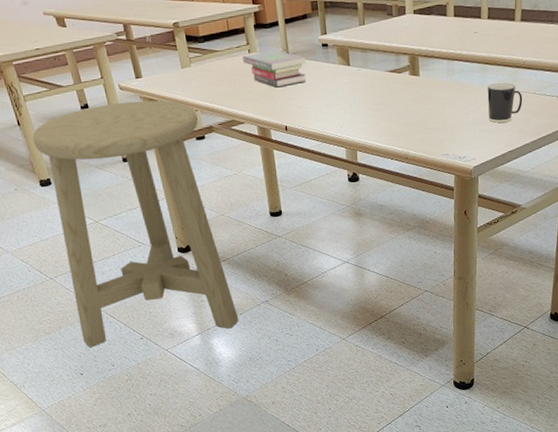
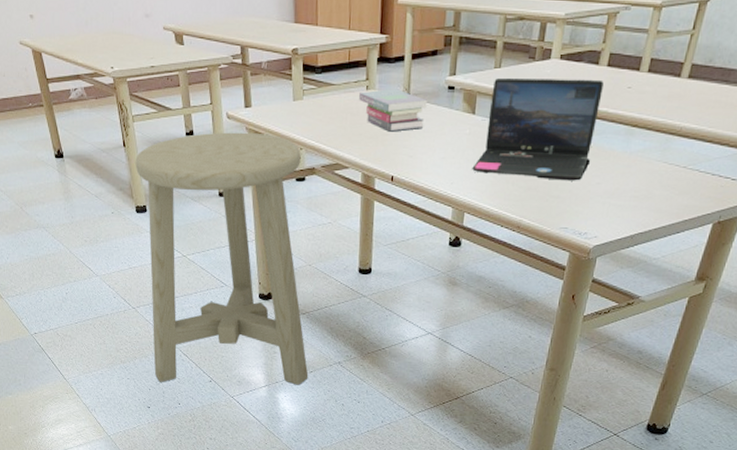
laptop: none [356,28,457,116] -> present [472,79,604,181]
mug: present [487,83,523,123] -> none [623,151,670,198]

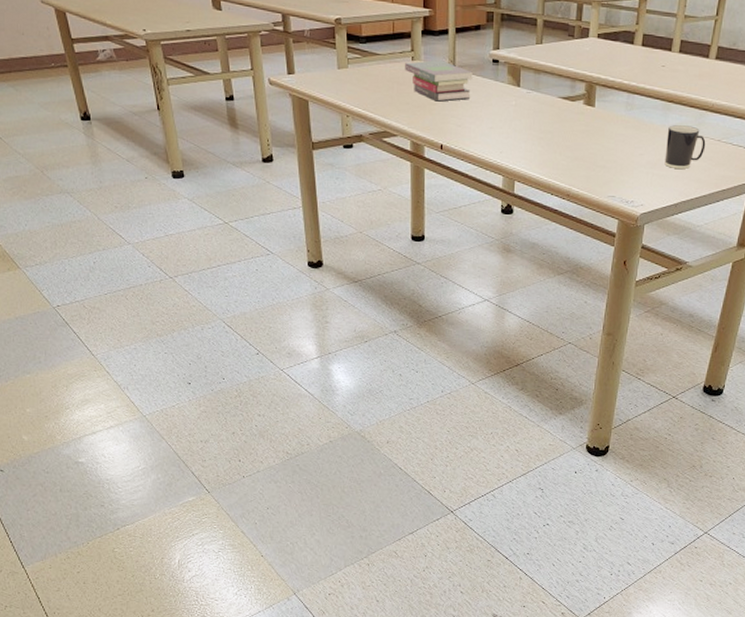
stool: present [135,132,309,385] -> none [171,97,363,356]
laptop: present [472,79,604,181] -> none [520,54,639,152]
mug: none [623,151,670,198] -> present [664,125,706,169]

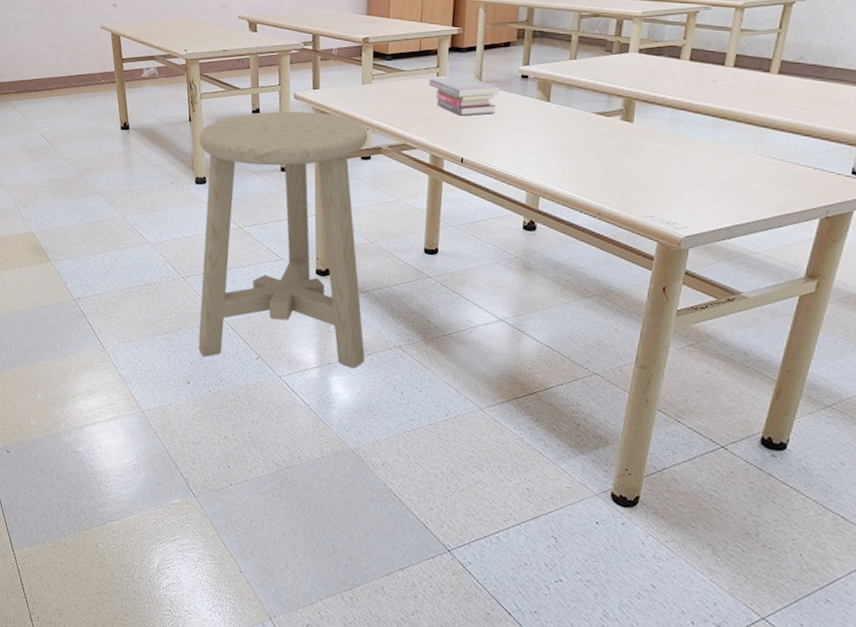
stool: none [171,97,363,356] -> present [198,111,368,369]
mug: present [664,125,706,169] -> none [714,143,766,190]

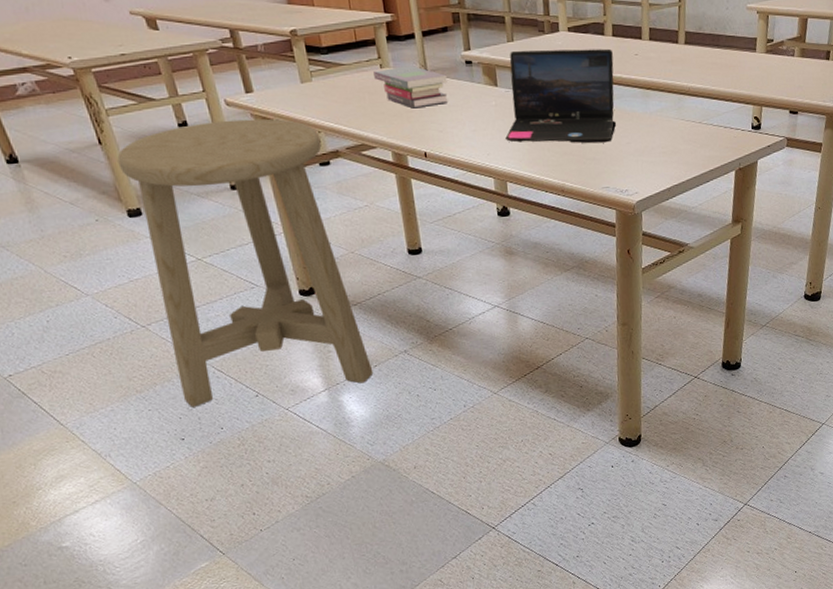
laptop: none [547,69,686,170] -> present [505,48,617,143]

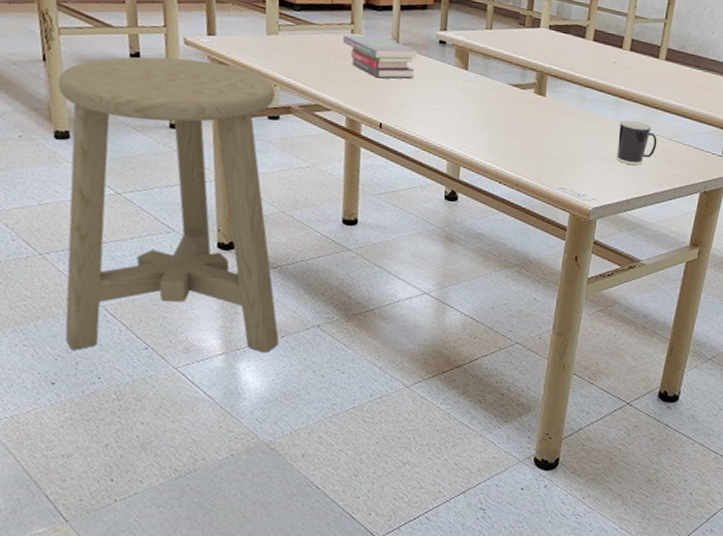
laptop: present [505,48,617,143] -> none [467,39,591,144]
mug: none [650,111,689,154] -> present [616,121,657,165]

